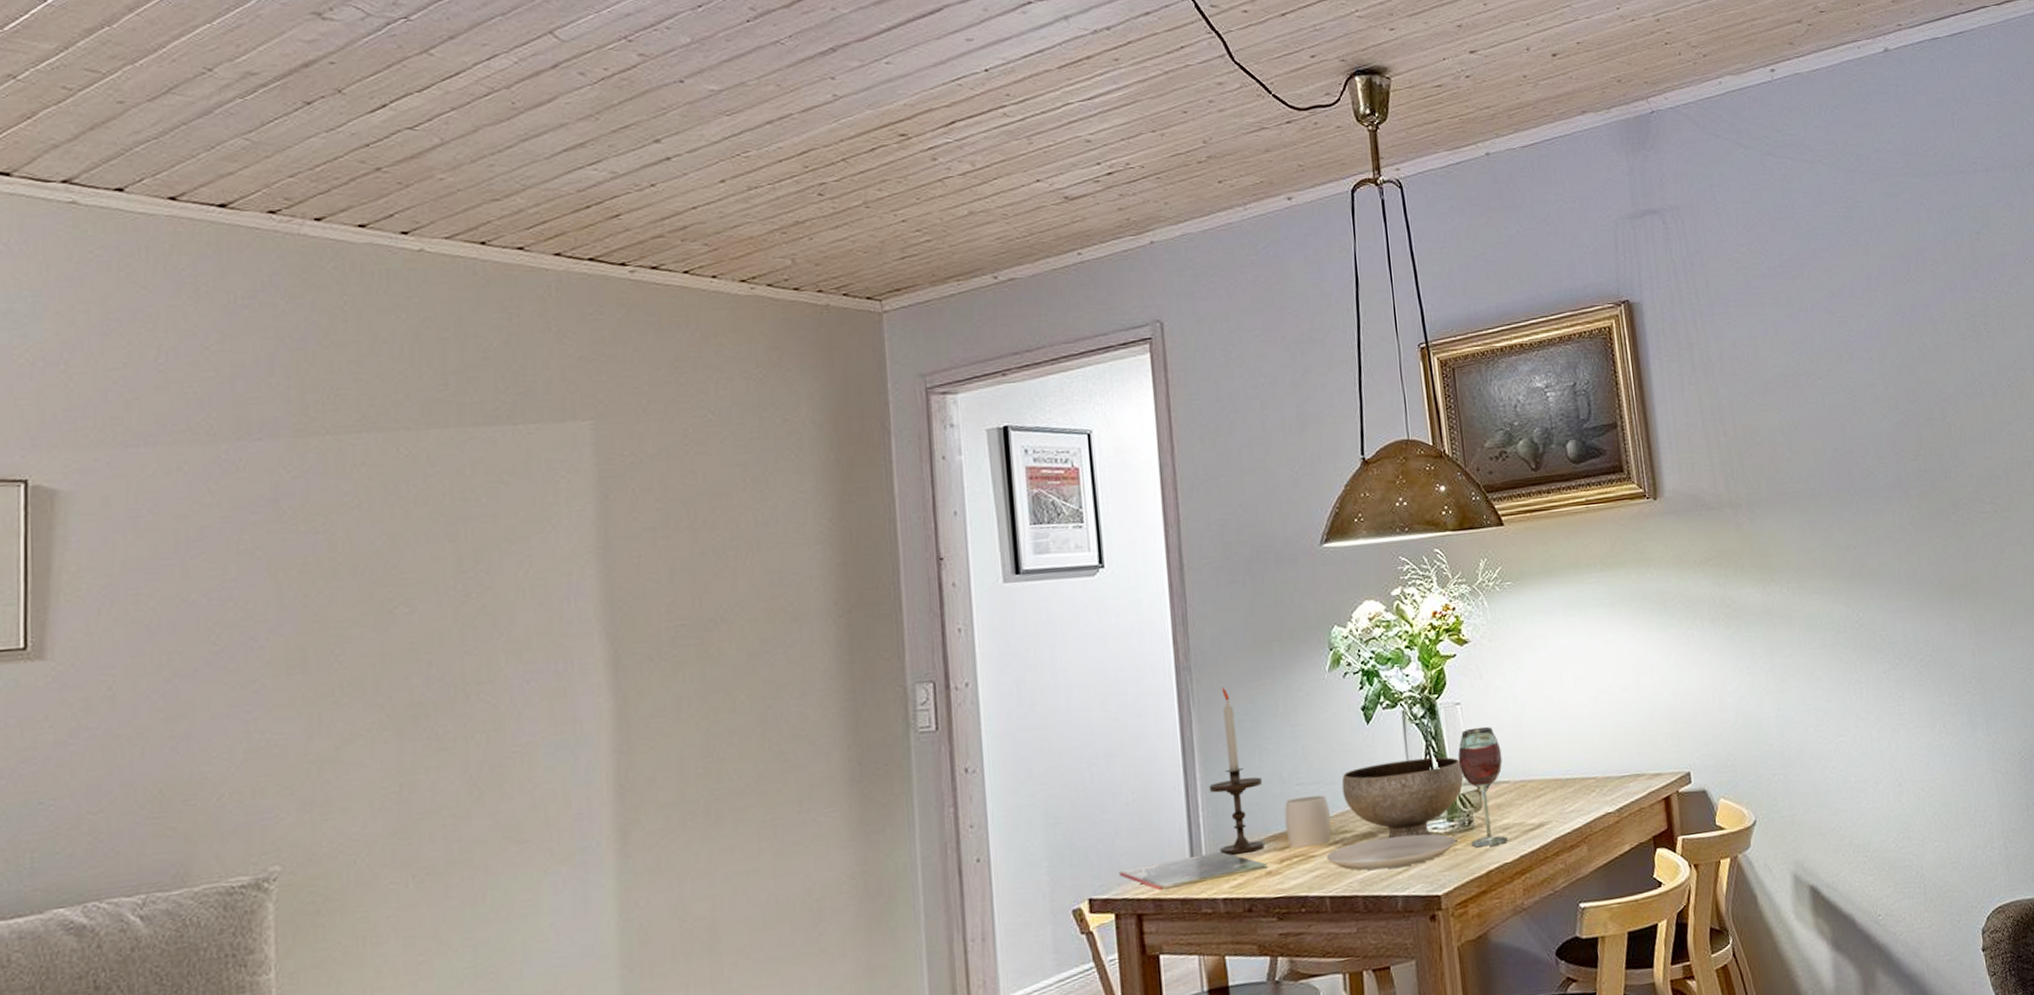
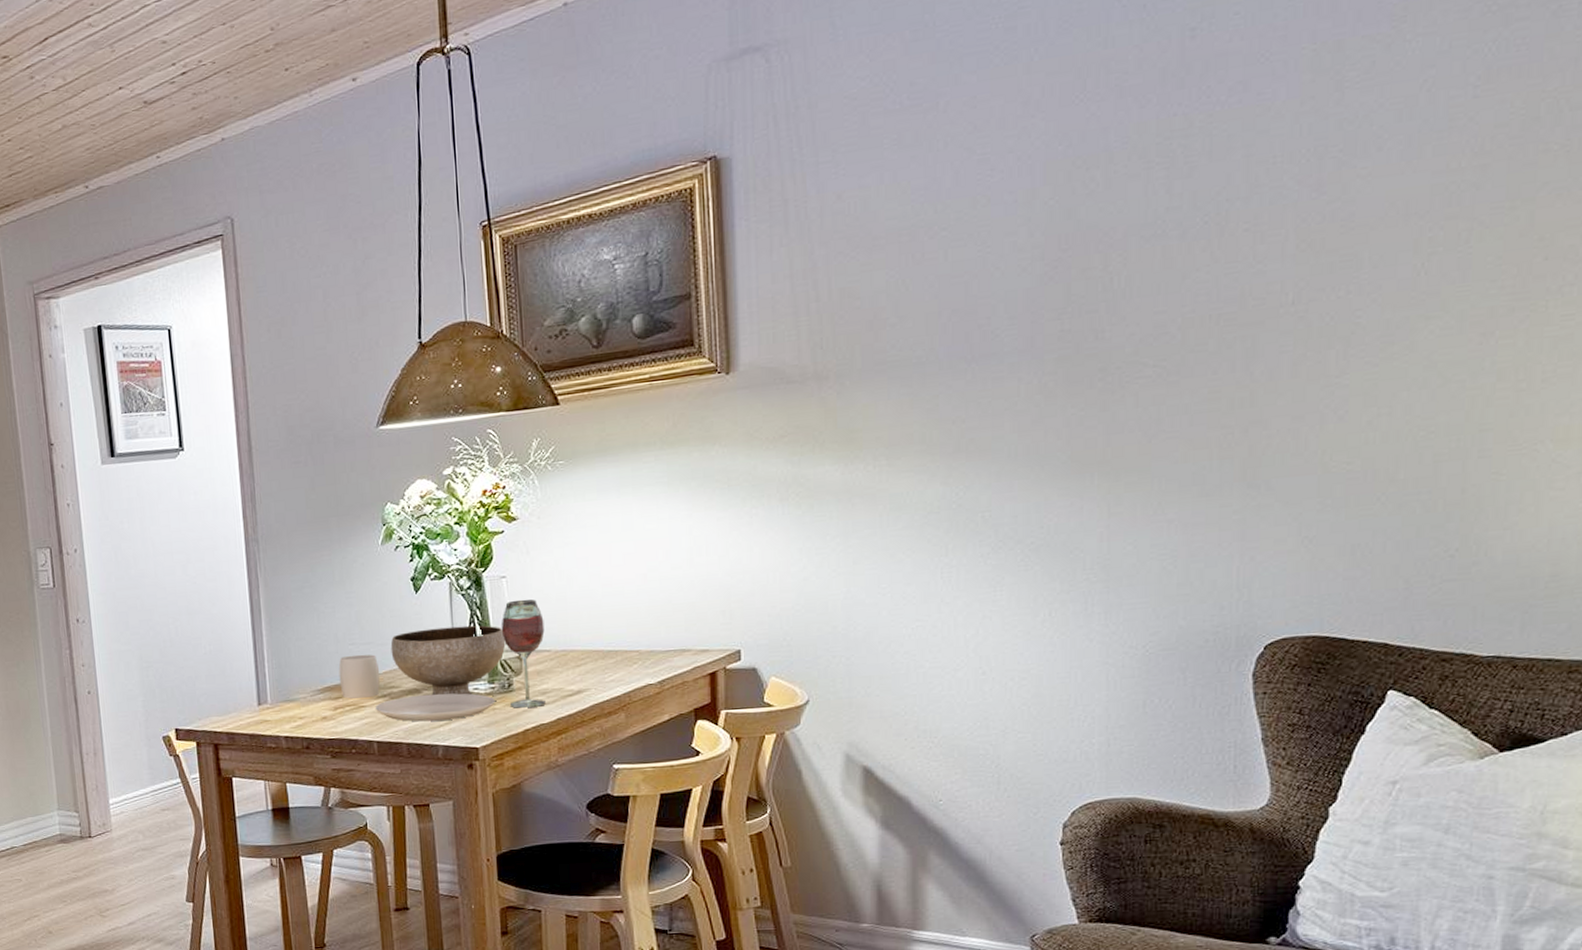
magazine: present [1119,851,1268,891] -> none [199,697,323,727]
candlestick: present [1208,687,1265,856] -> none [273,557,321,702]

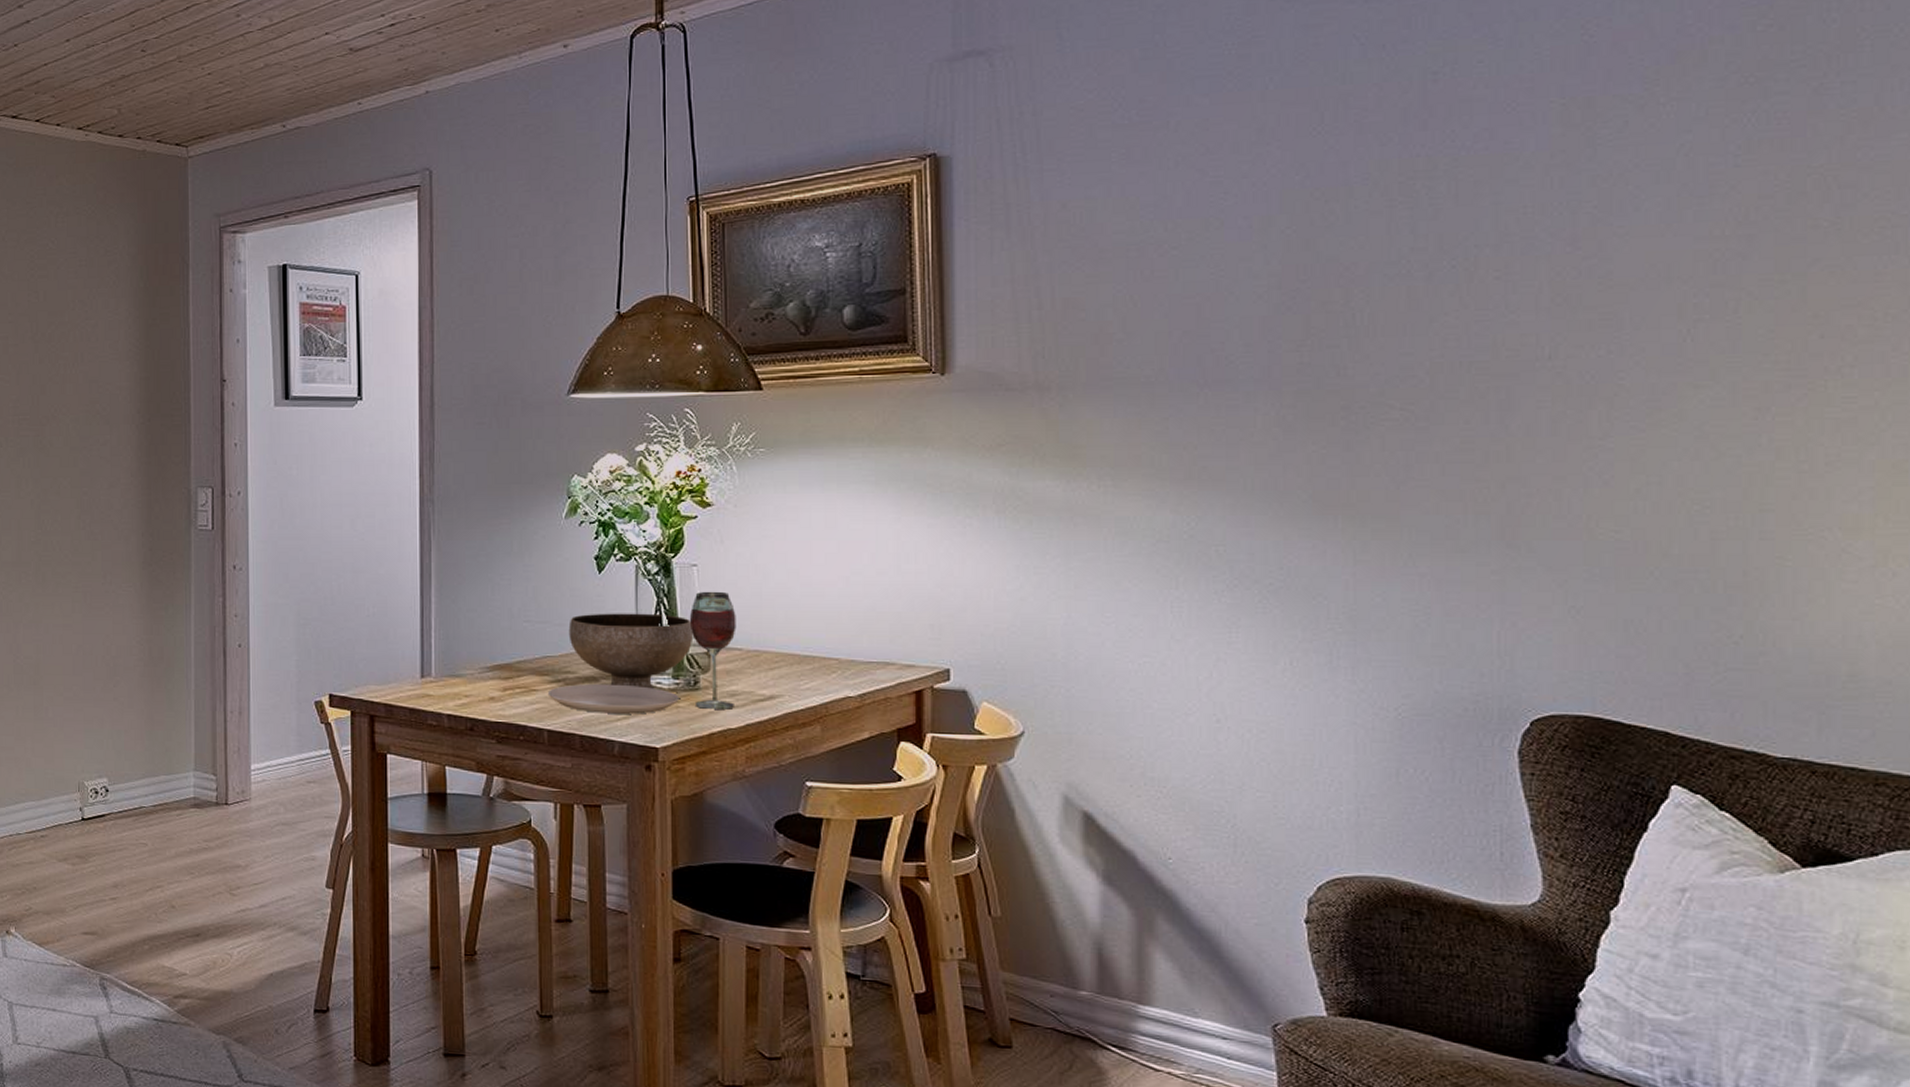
mug: present [338,654,380,700] -> none [511,633,556,682]

